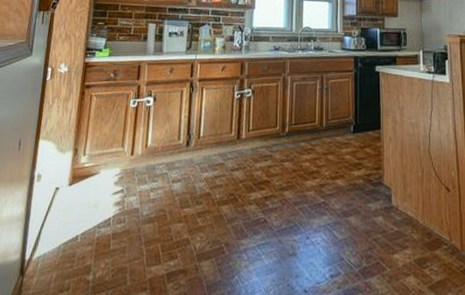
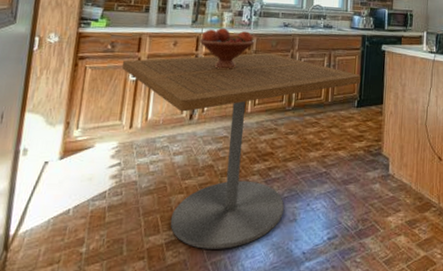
dining table: none [124,77,355,283] -> present [122,53,361,249]
fruit bowl: none [194,53,247,95] -> present [199,27,255,69]

